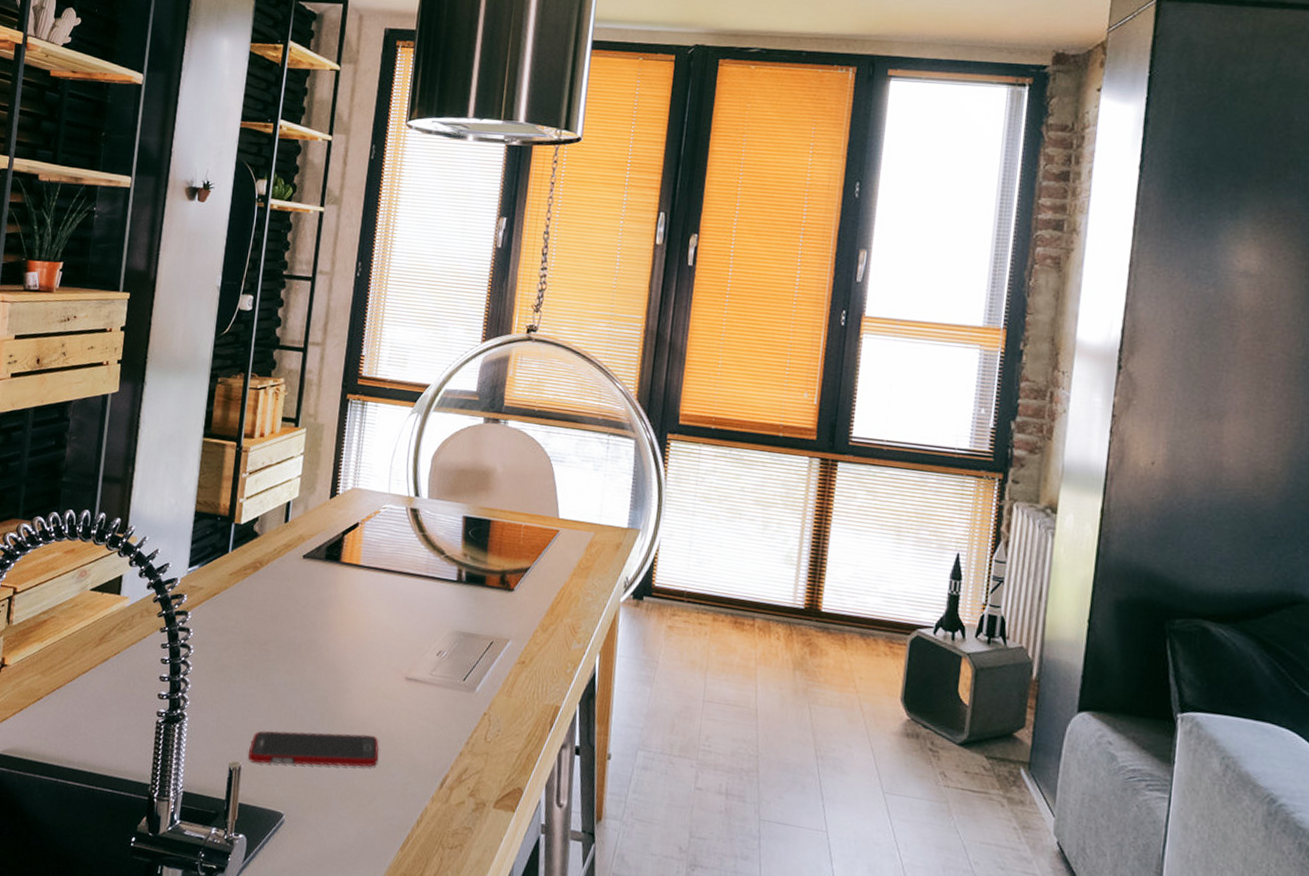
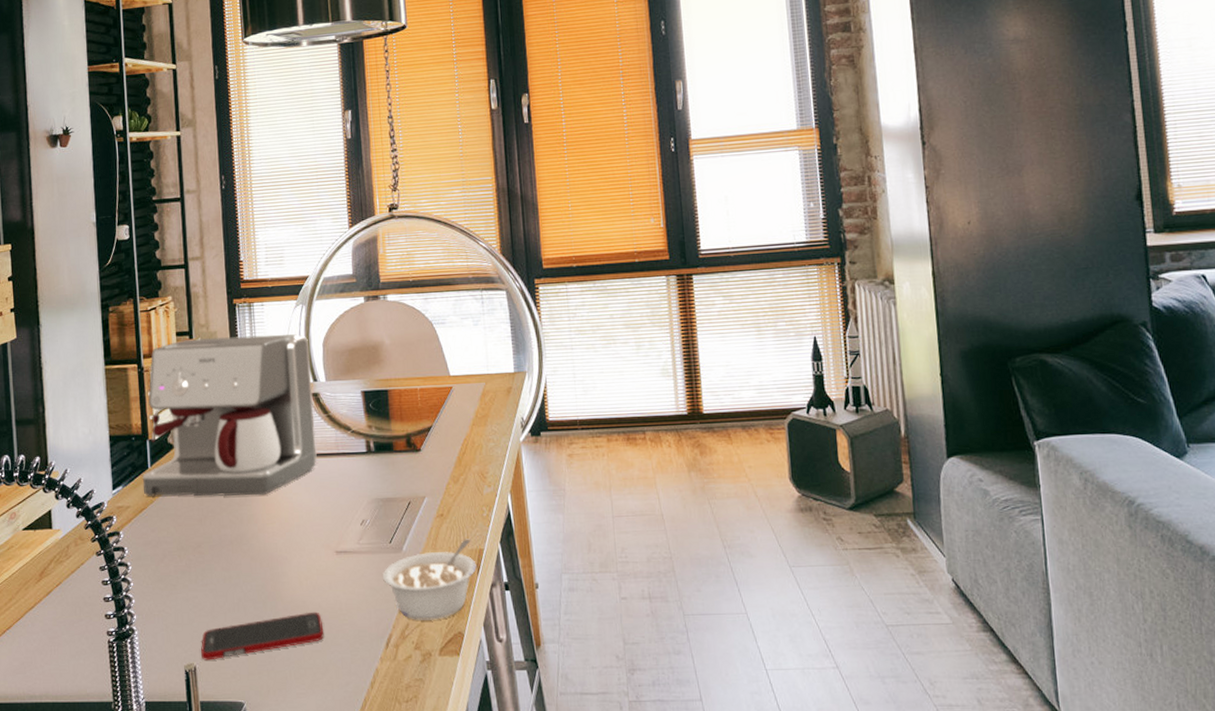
coffee maker: none [220,426,418,604] -> present [142,334,317,497]
legume: none [450,692,550,771] -> present [383,539,477,620]

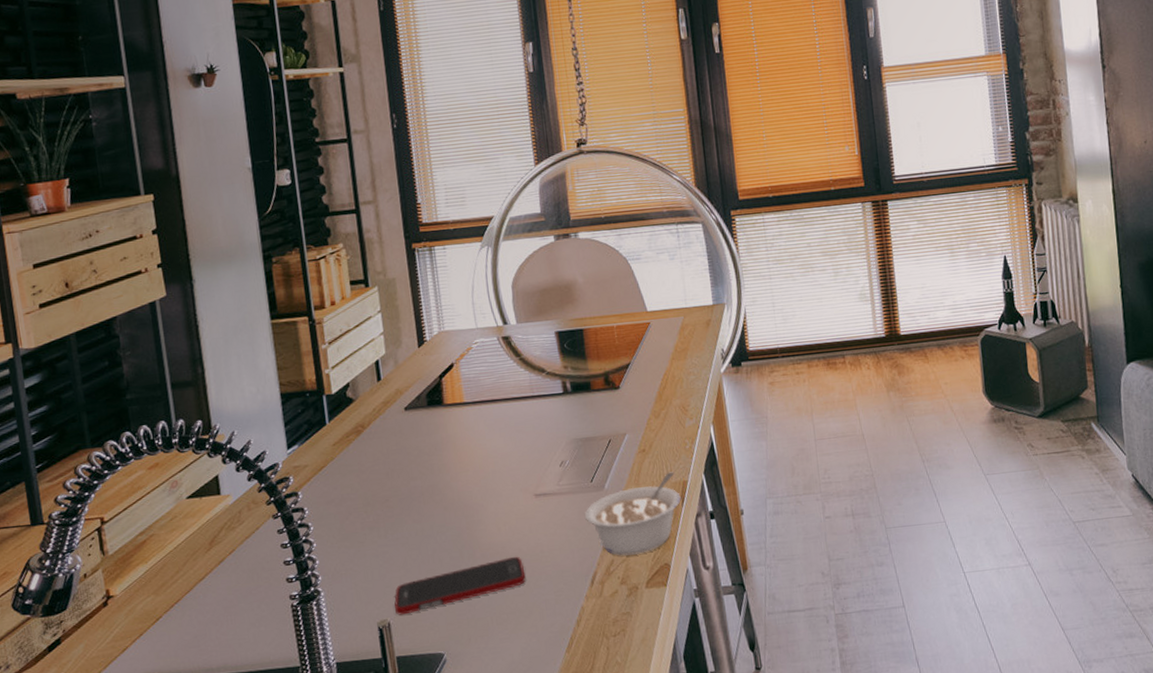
coffee maker: present [142,334,317,497] -> none [320,277,511,454]

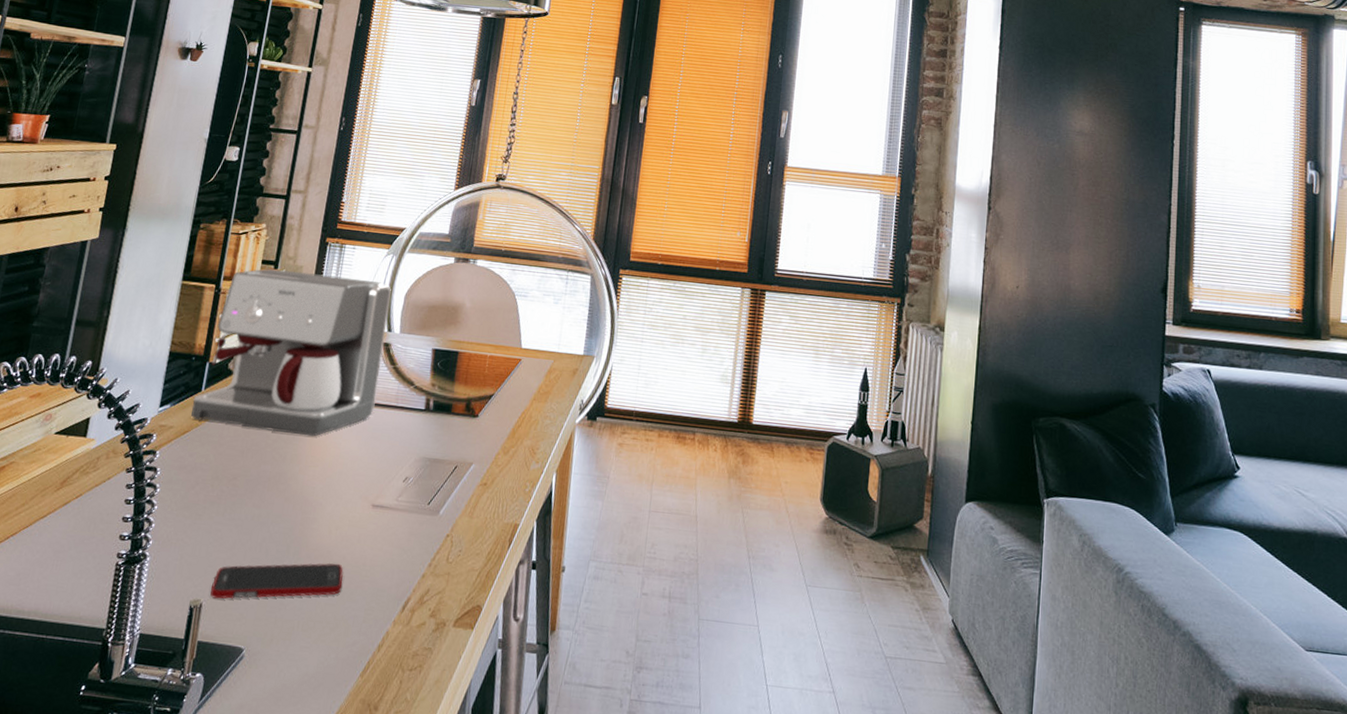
coffee maker: none [320,277,511,454] -> present [191,268,391,437]
legume: present [585,472,681,556] -> none [413,511,509,590]

